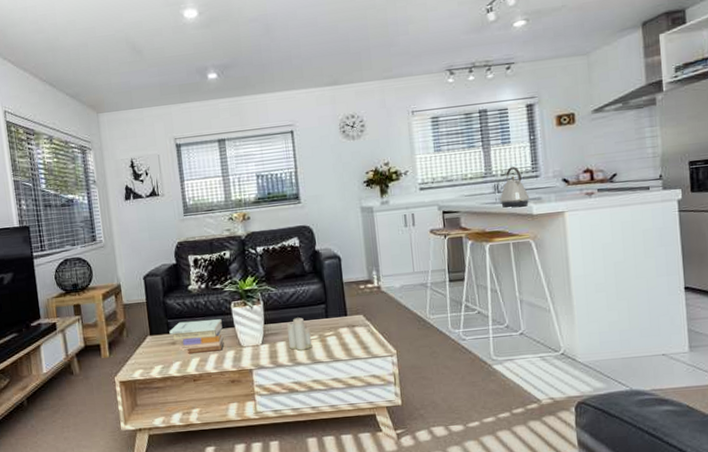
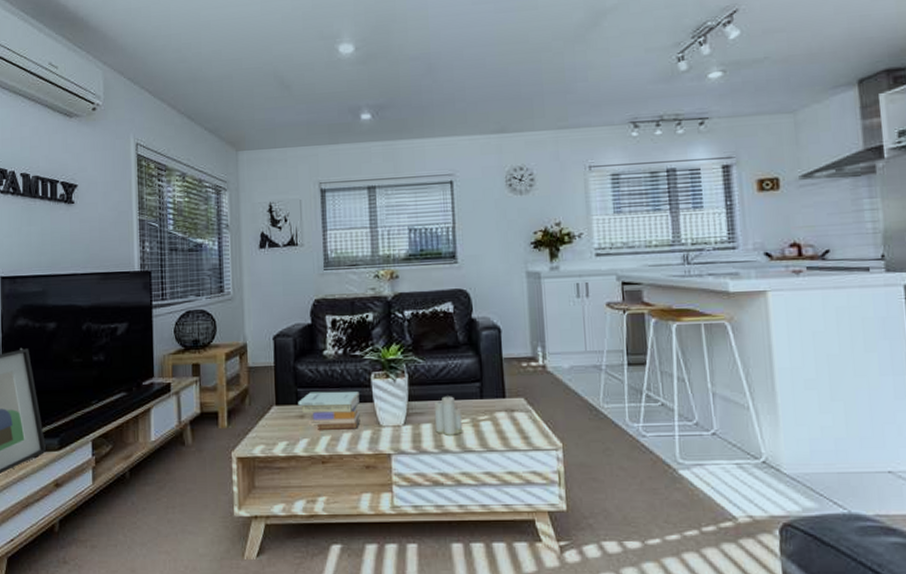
kettle: present [499,167,530,208] -> none [689,235,725,283]

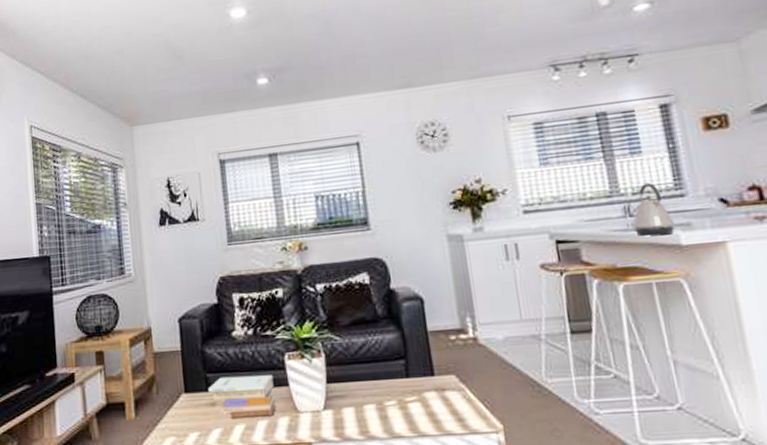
candle: present [434,395,463,435] -> none [355,374,390,420]
kettle: none [689,235,725,283] -> present [632,183,675,237]

